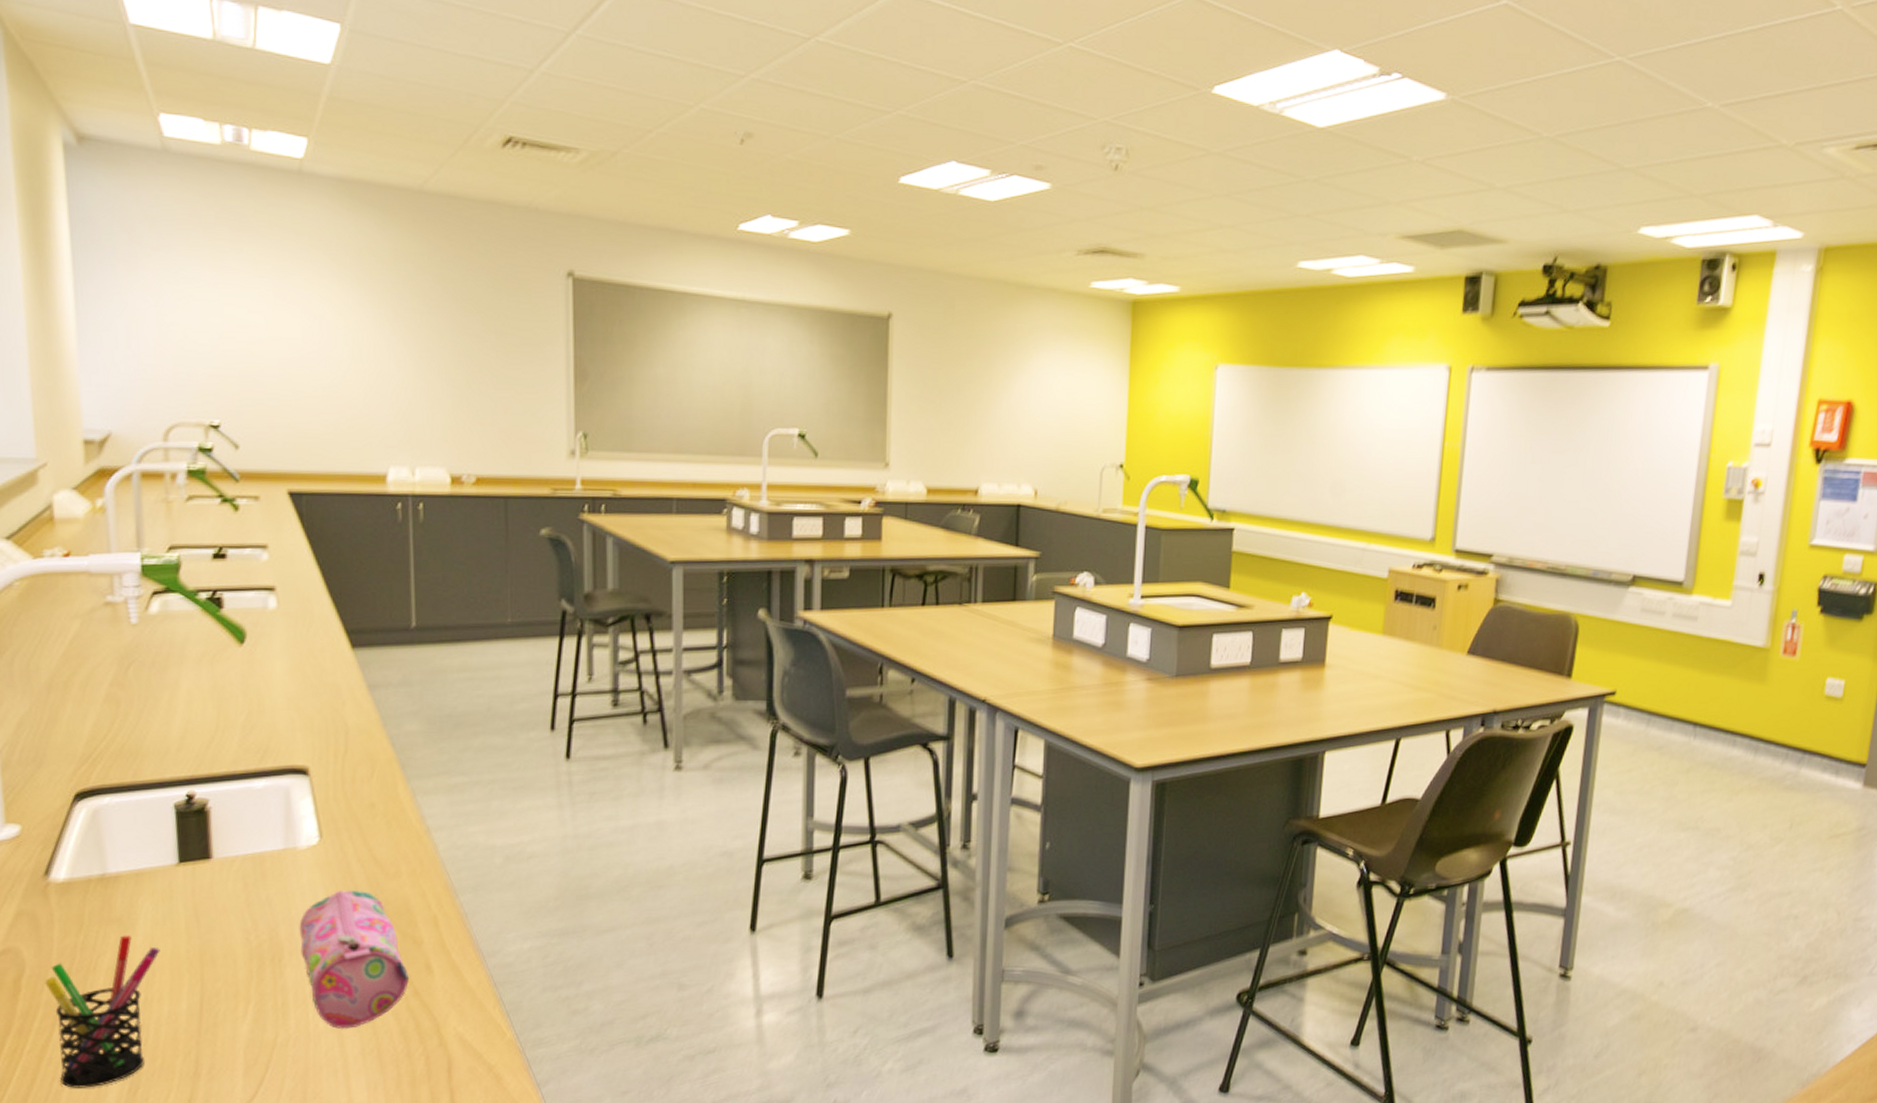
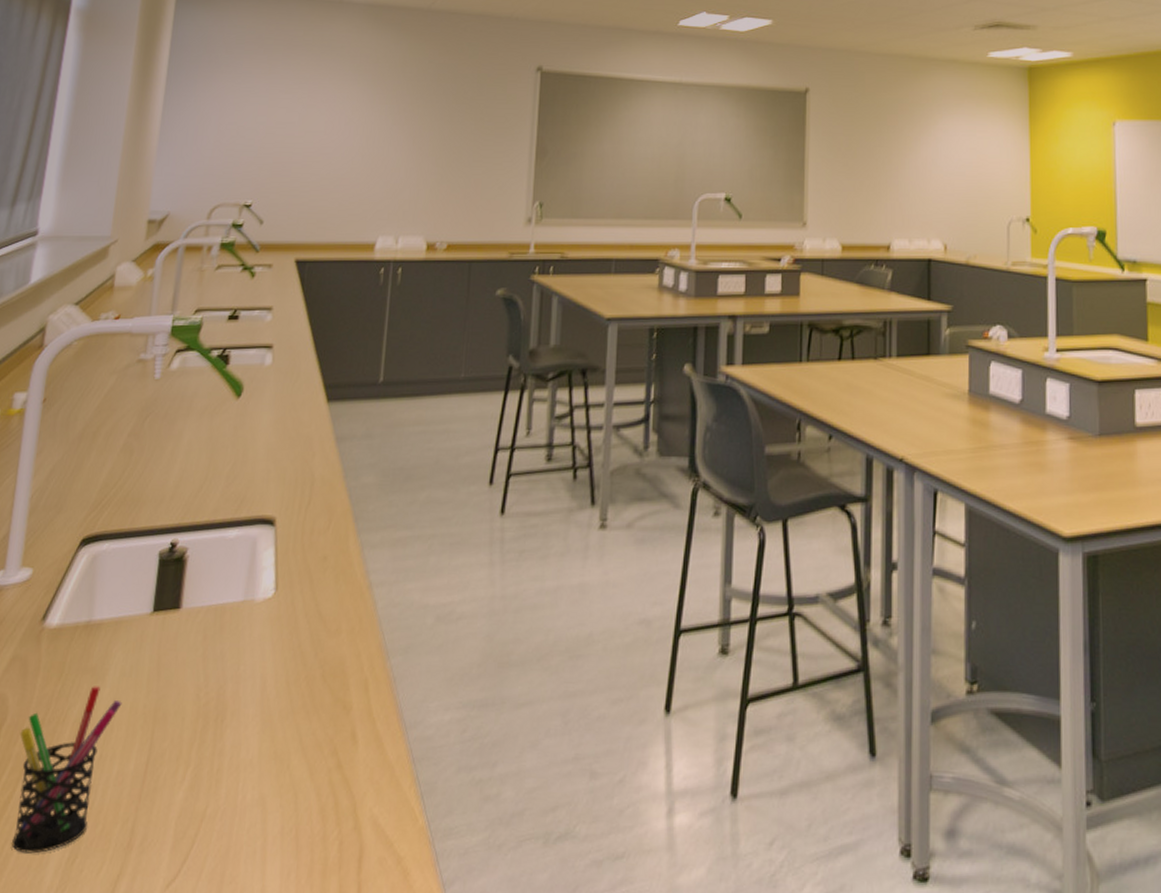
pencil case: present [299,891,409,1030] -> none [241,647,335,804]

